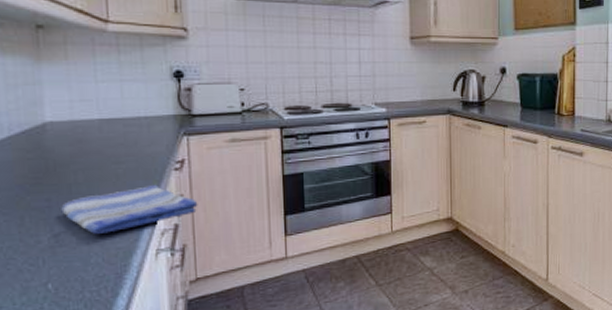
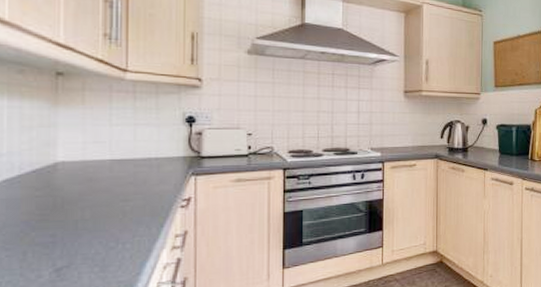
dish towel: present [61,184,198,234] -> none [65,221,201,268]

